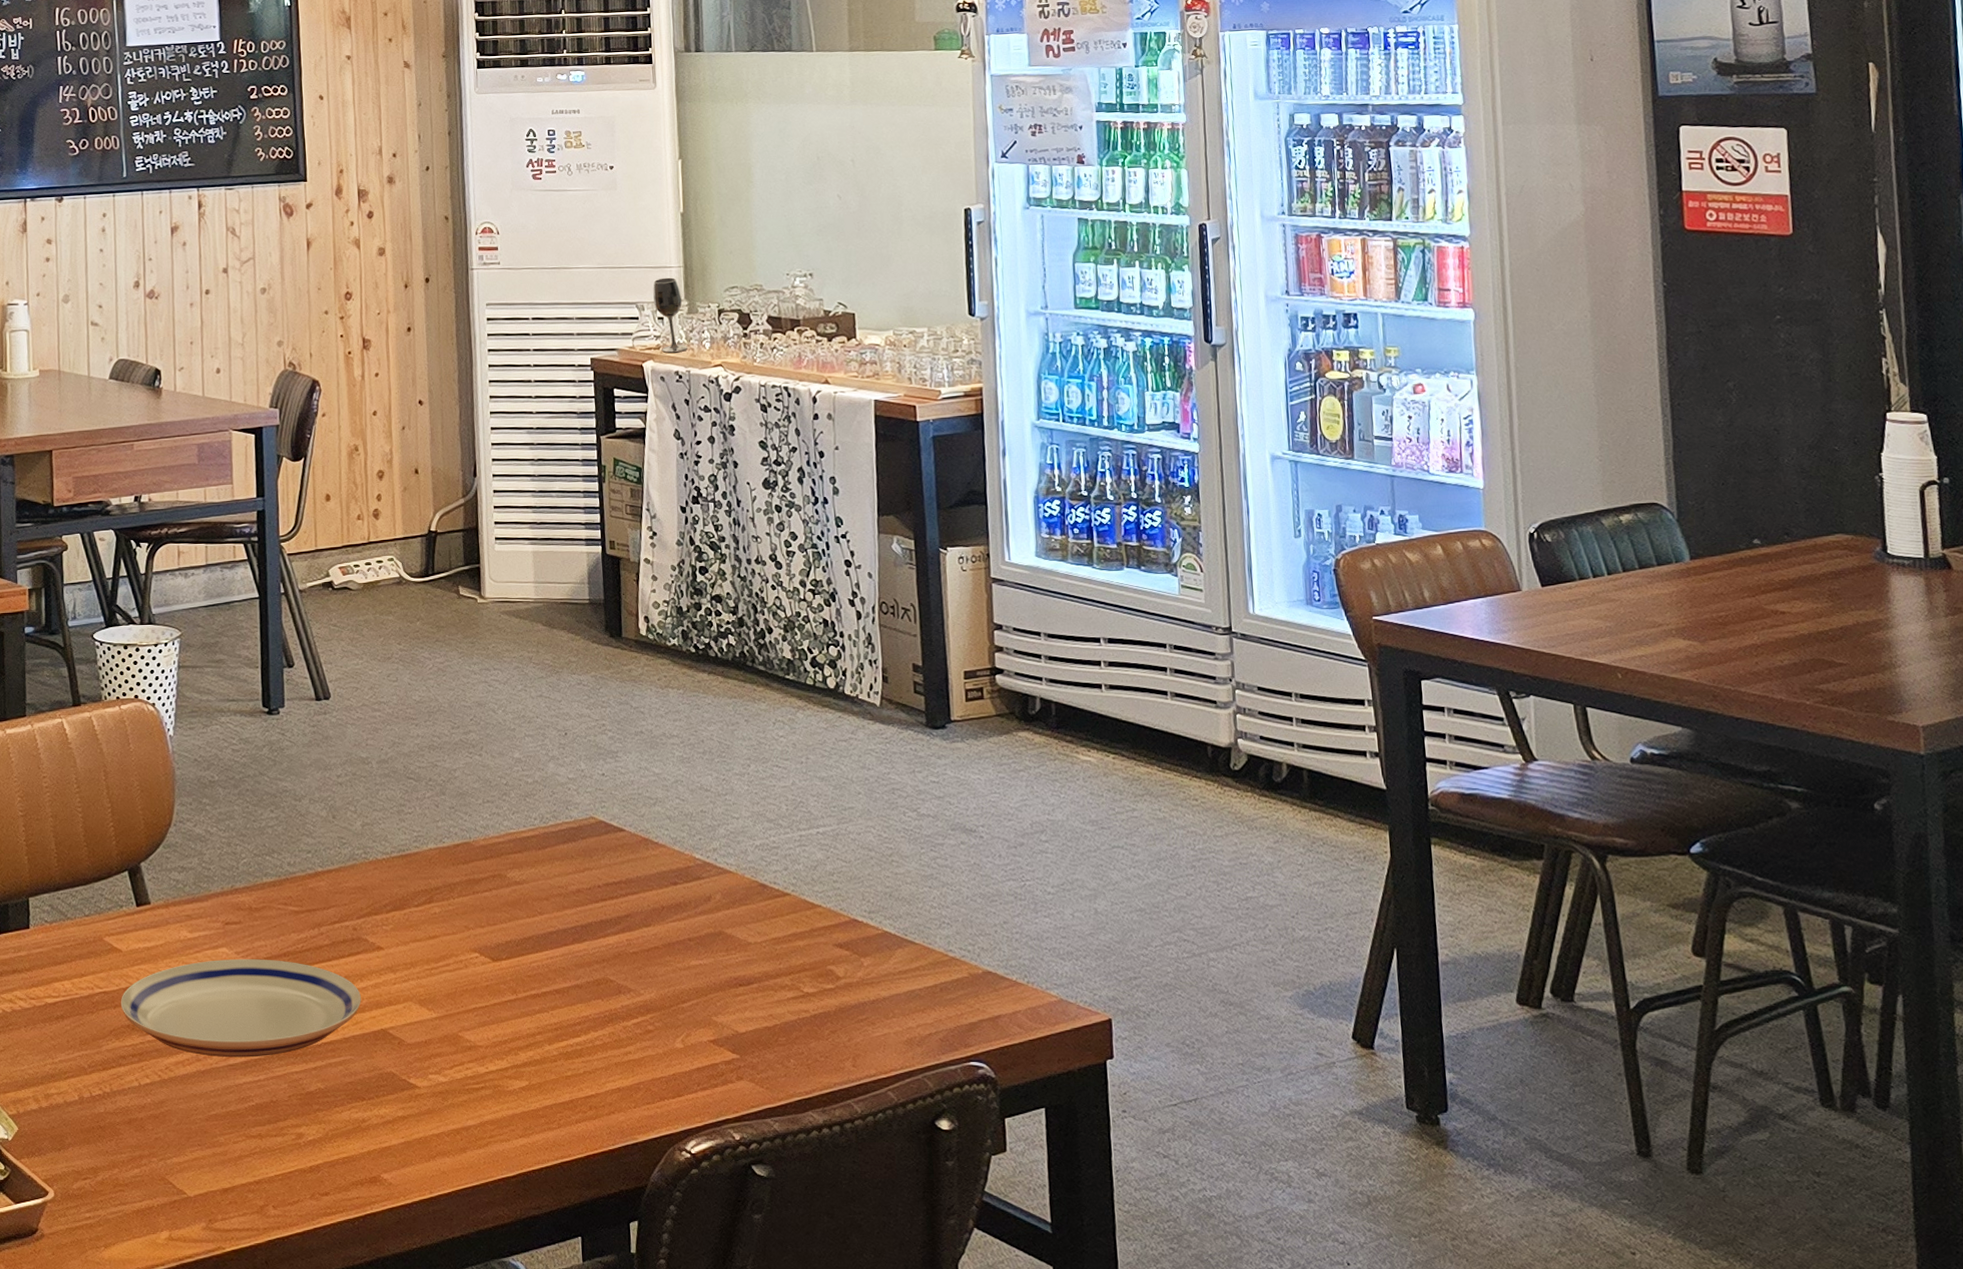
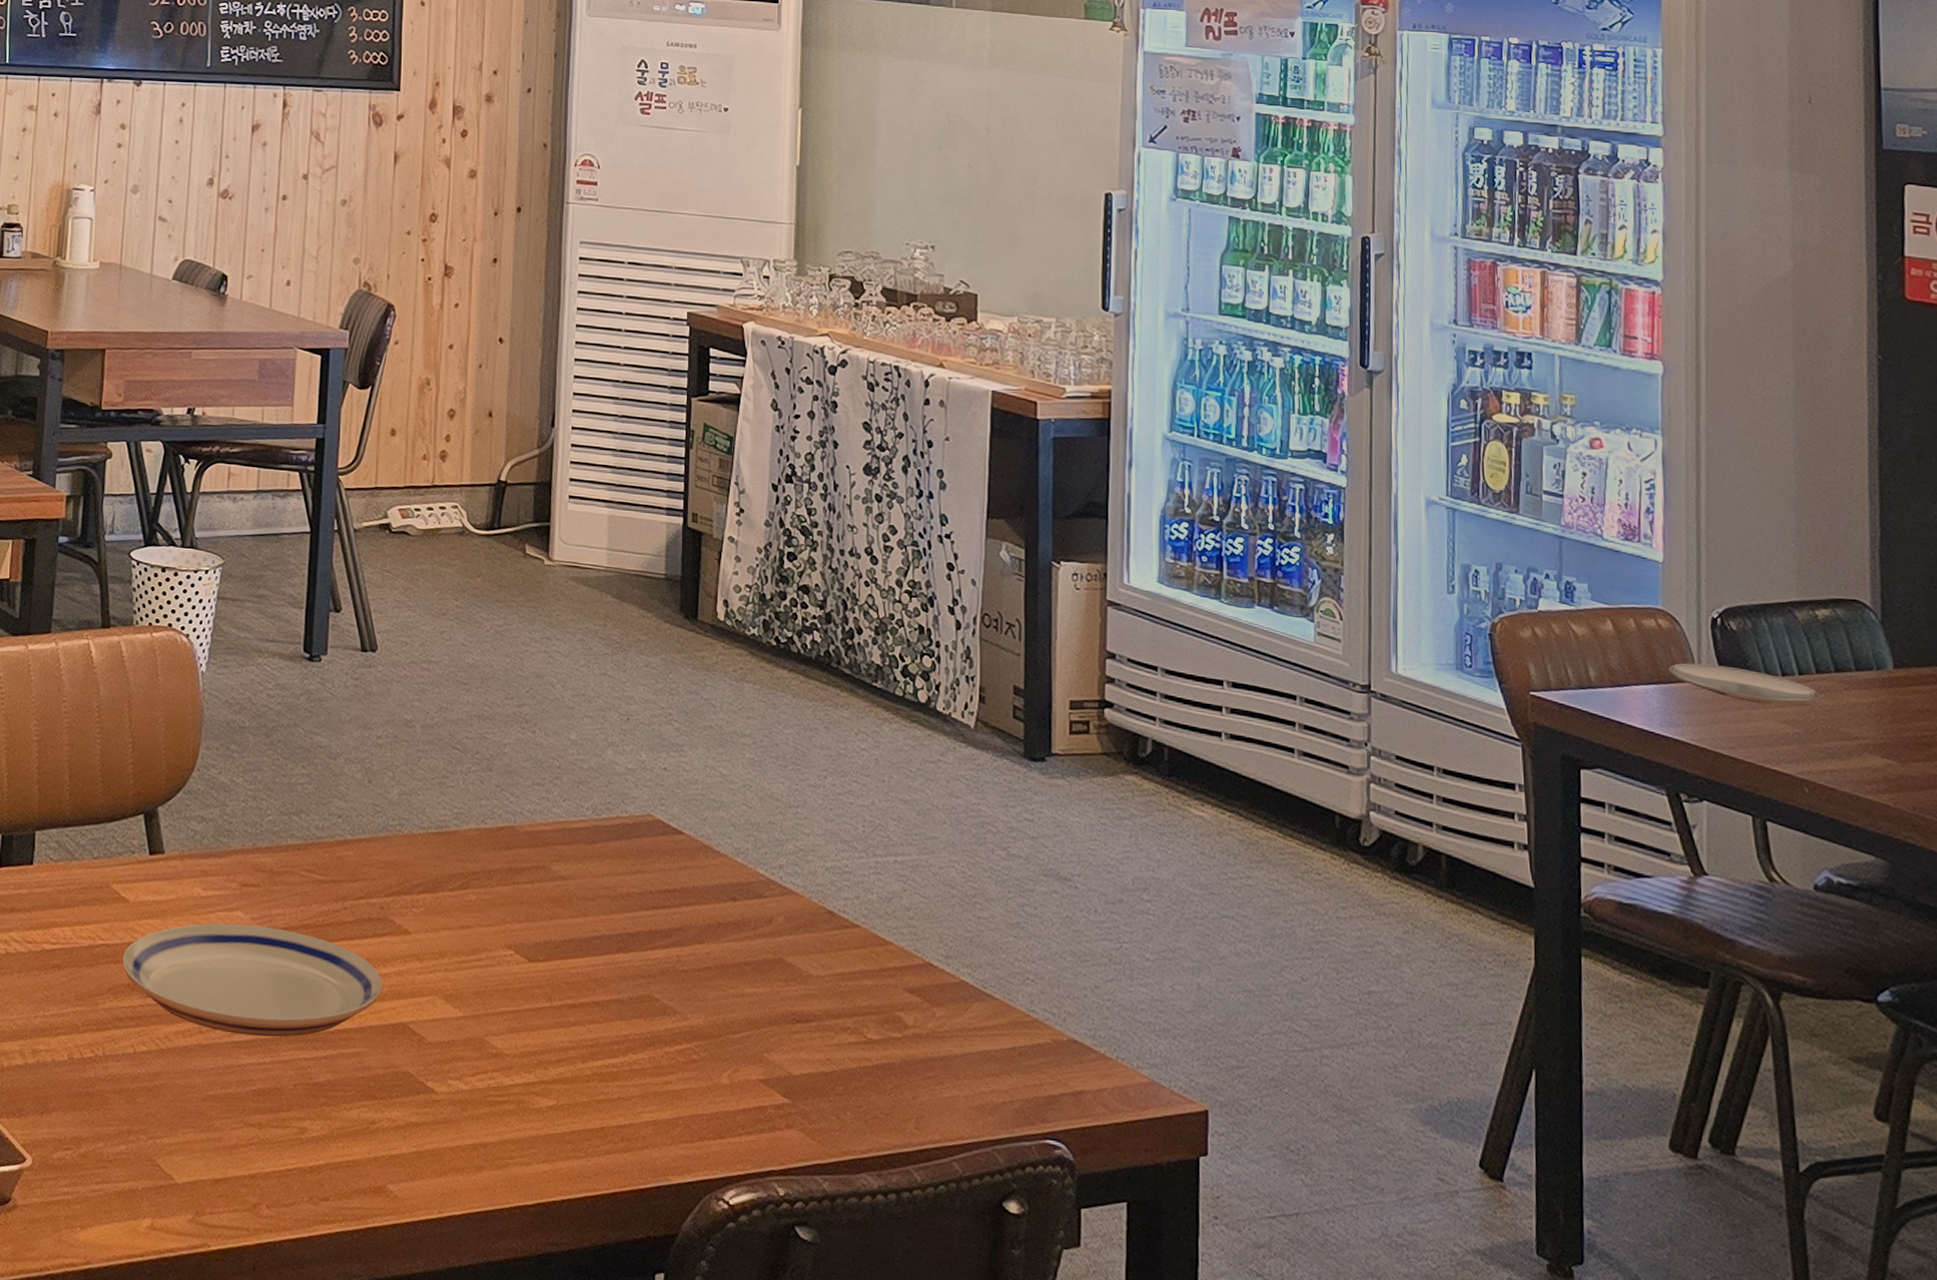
wine glass: present [653,277,687,354] -> none [760,233,793,317]
plate: none [1493,574,1627,604] -> present [1669,663,1820,704]

